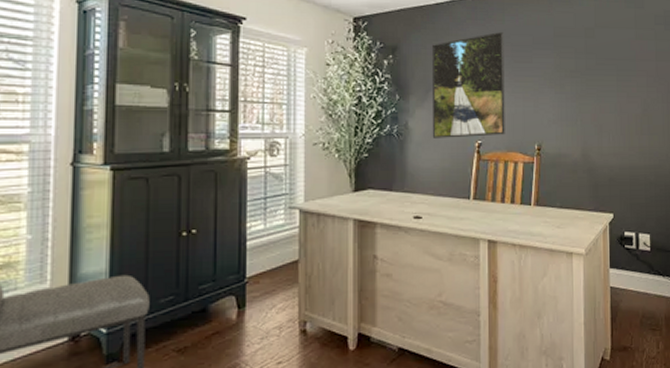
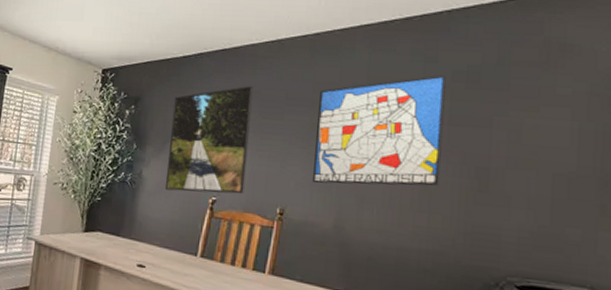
wall art: none [560,19,653,118] -> present [313,75,446,186]

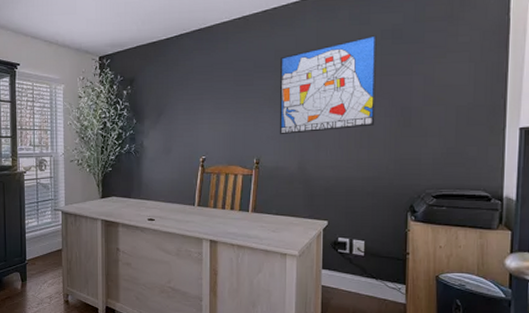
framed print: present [166,85,254,195] -> none [162,58,227,155]

